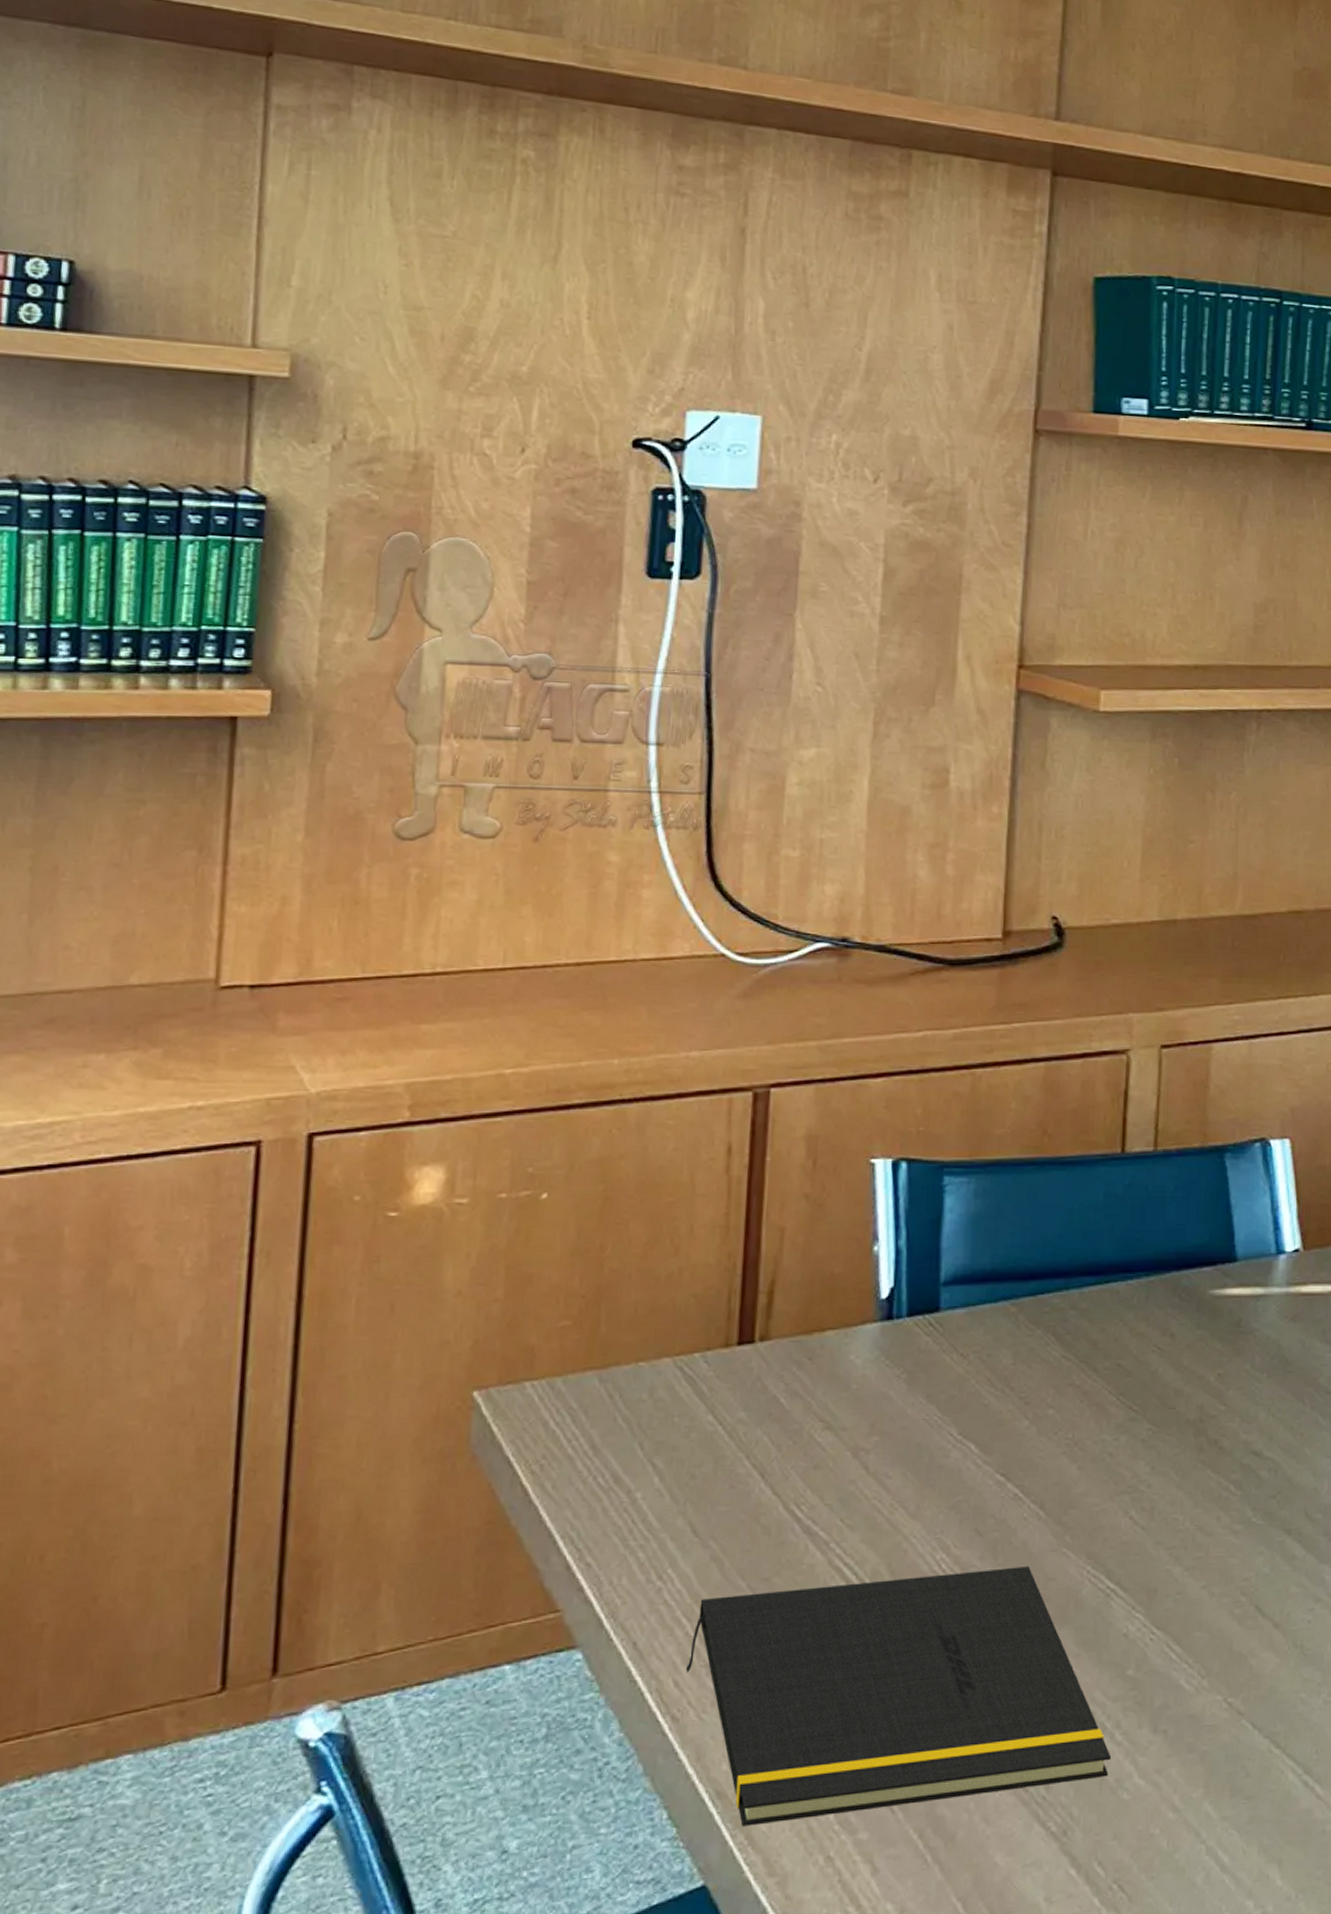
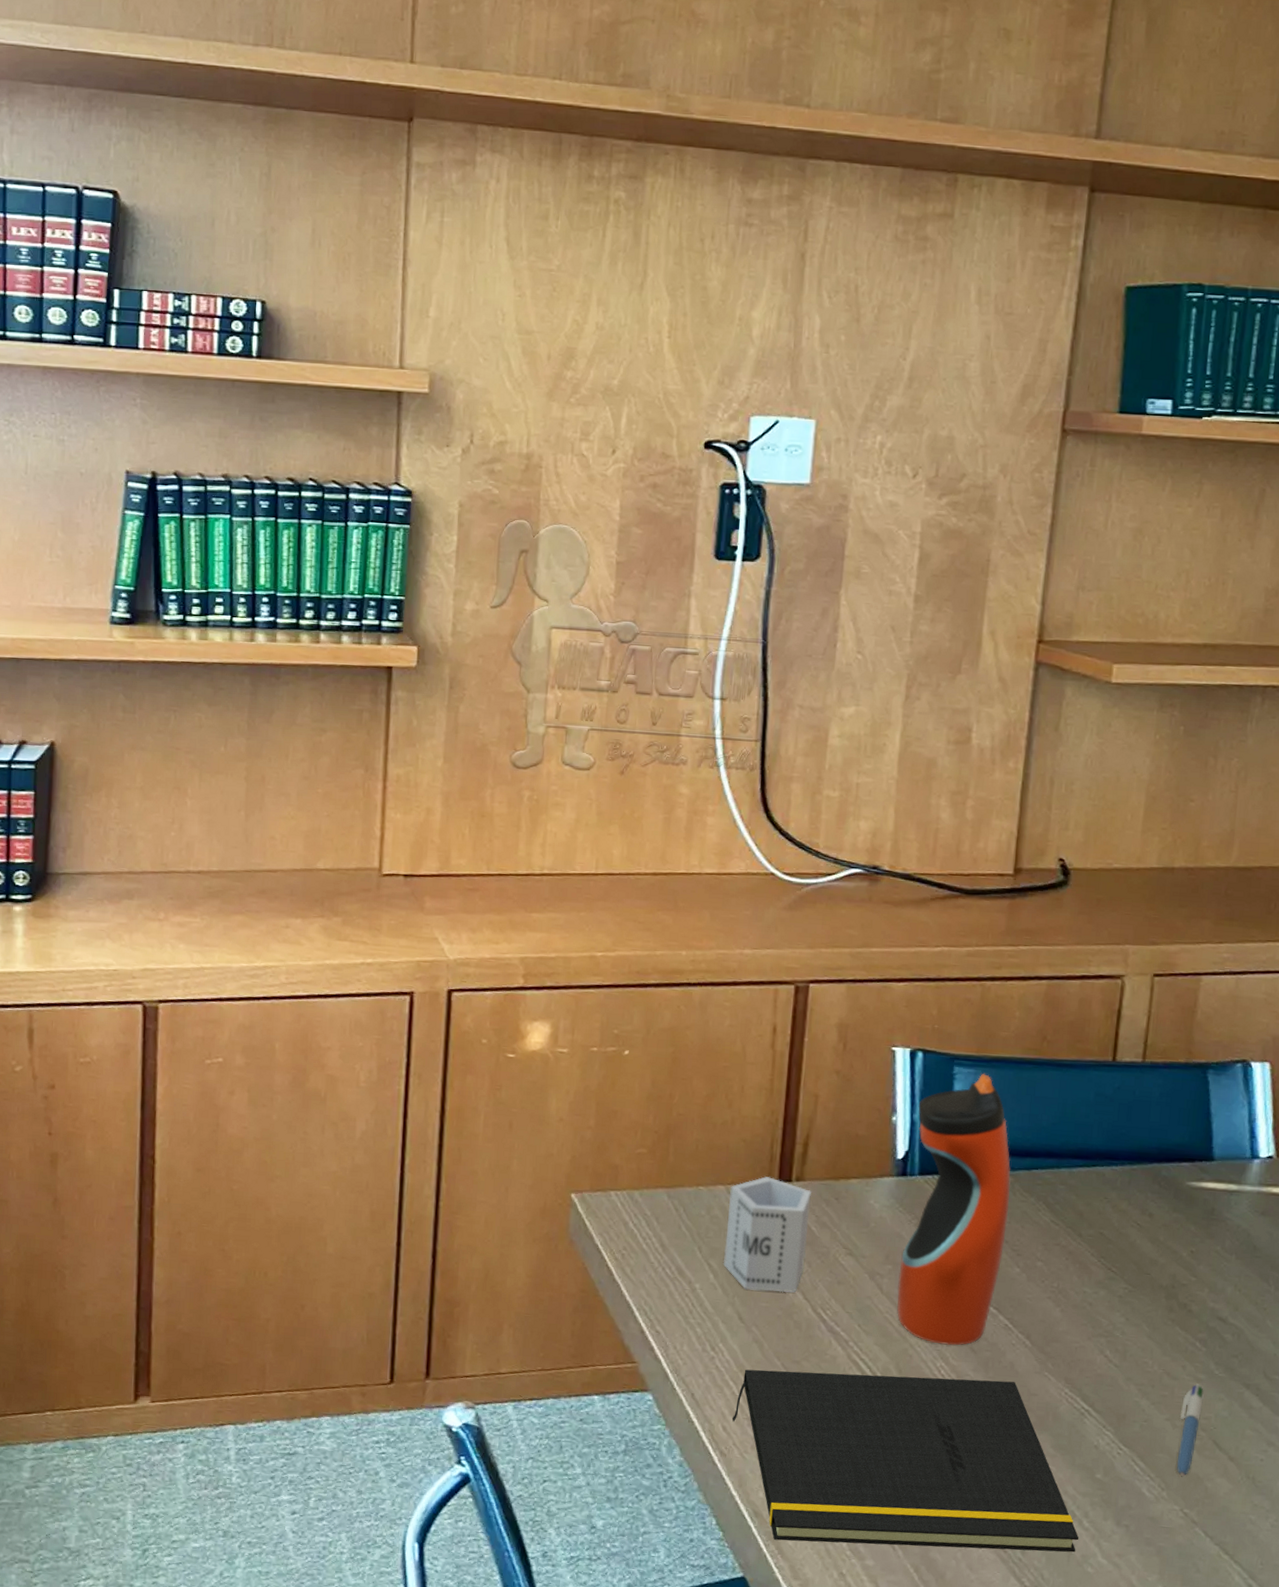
cup: none [670,1339,780,1492] -> present [723,1176,812,1293]
water bottle: none [886,1181,1014,1532] -> present [897,1073,1011,1346]
pen: none [1216,1537,1243,1658] -> present [1176,1383,1205,1477]

